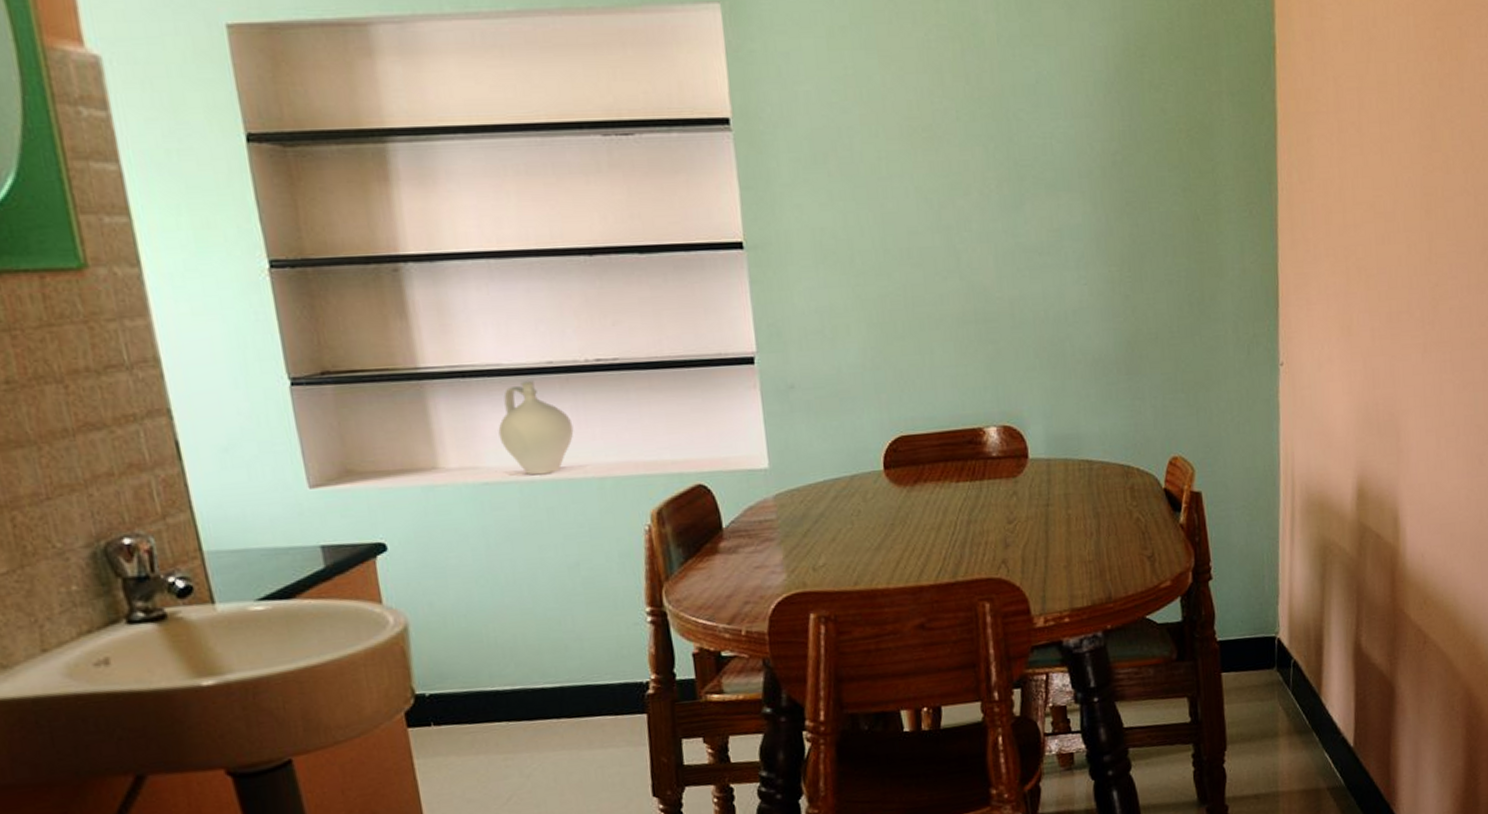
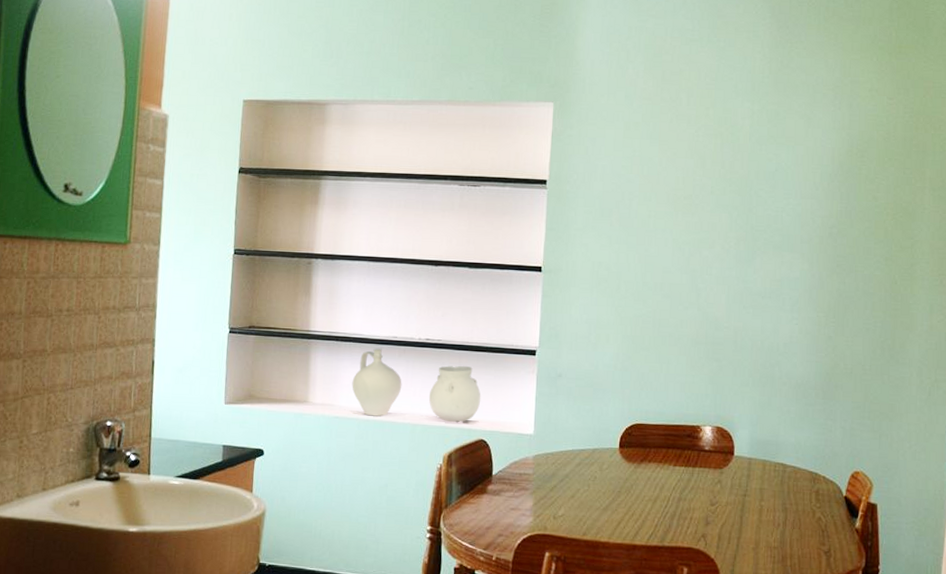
ceramic pot: none [614,389,690,468] -> present [428,365,481,423]

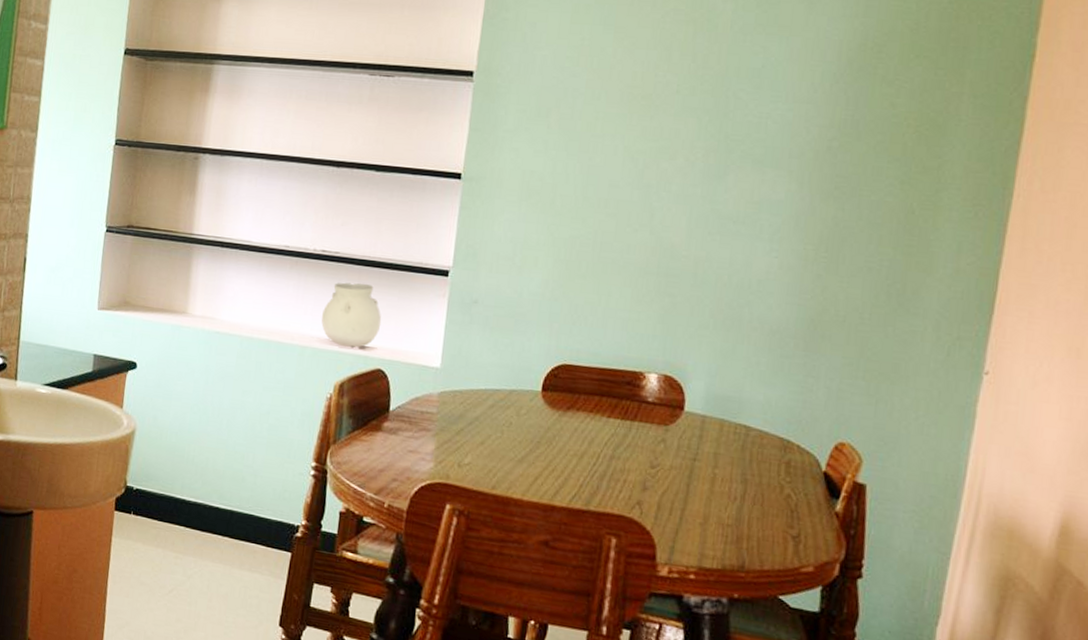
ceramic jug: present [352,348,402,417] -> none [235,258,292,335]

